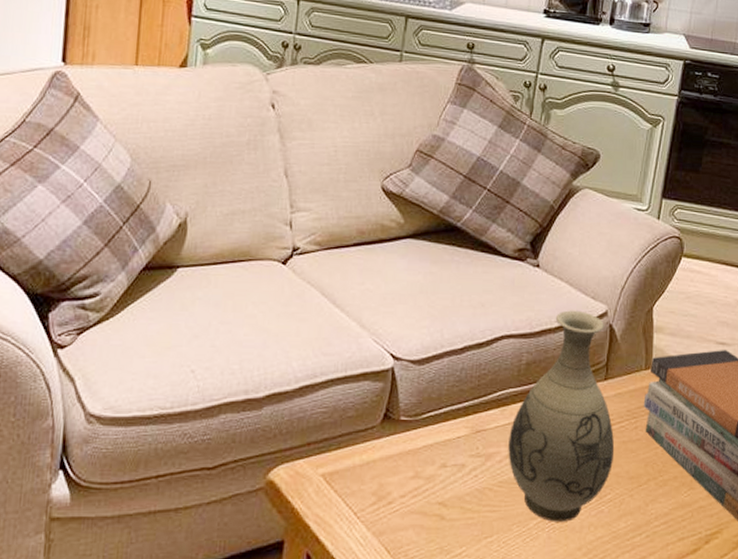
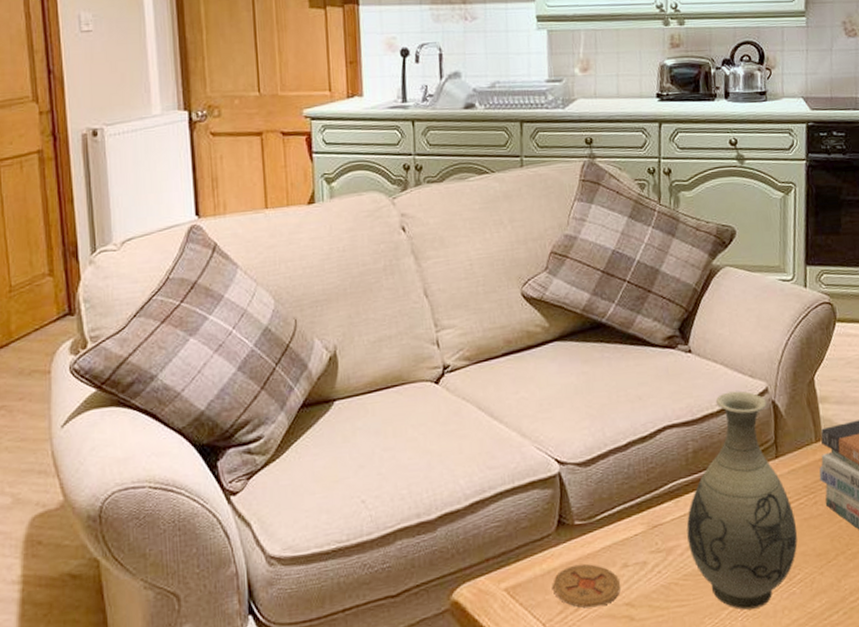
coaster: none [370,459,437,503] -> present [553,563,621,608]

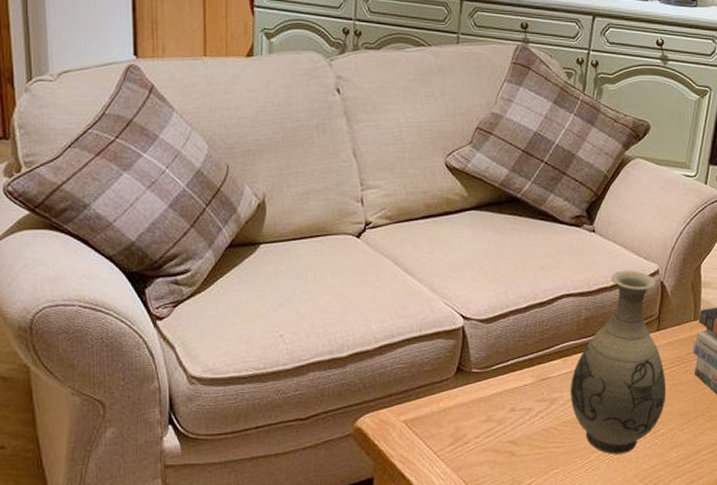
coaster: present [553,563,621,608] -> none [447,405,507,443]

